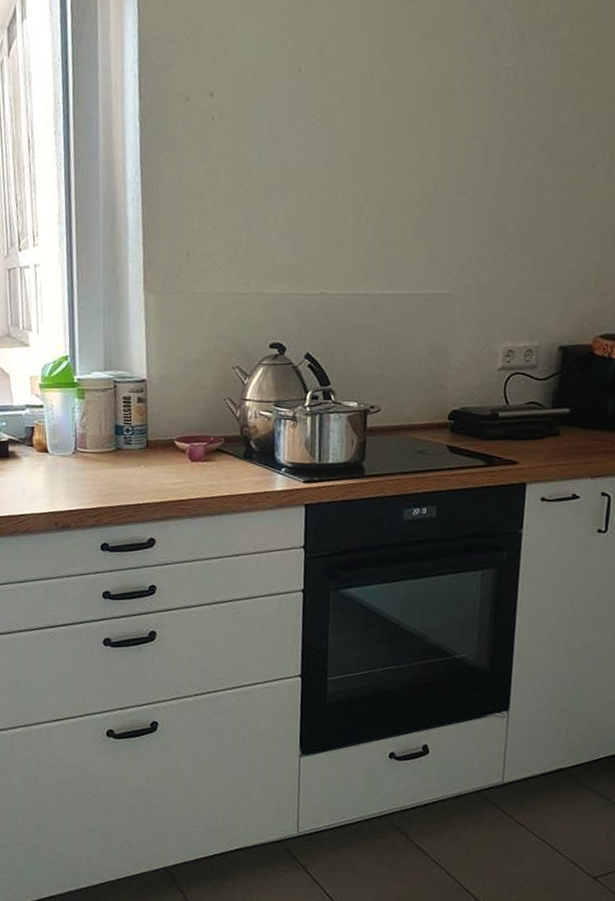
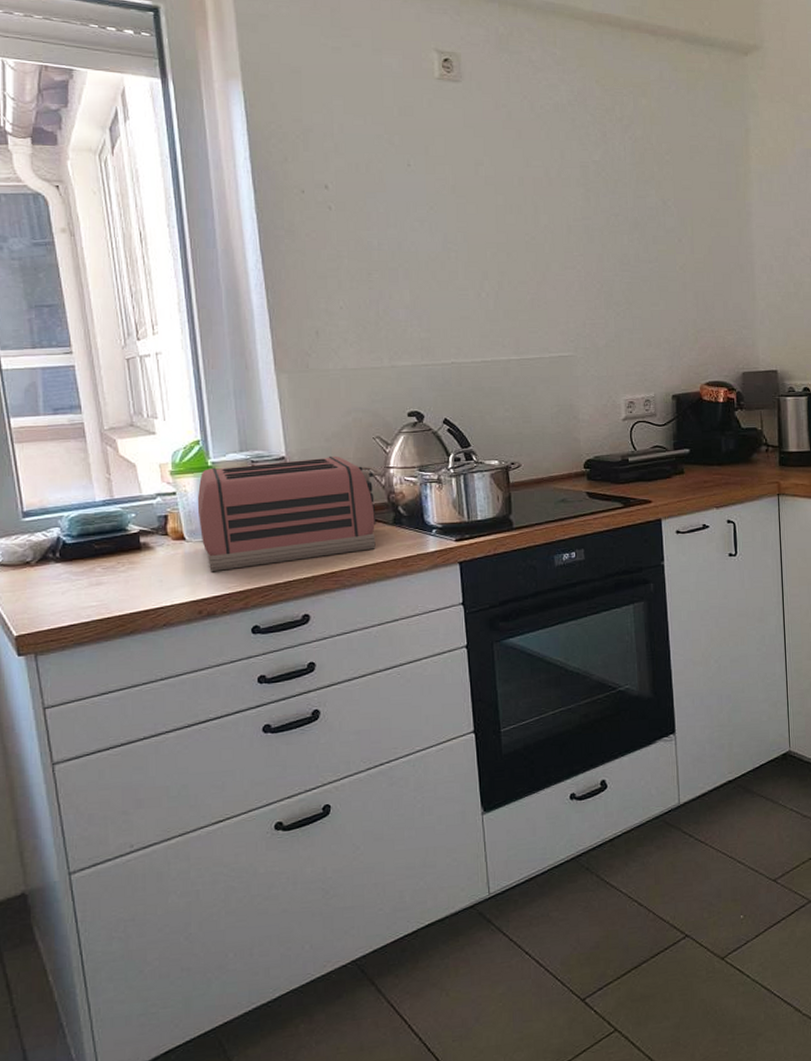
toaster: none [61,382,239,487] -> present [197,455,383,572]

